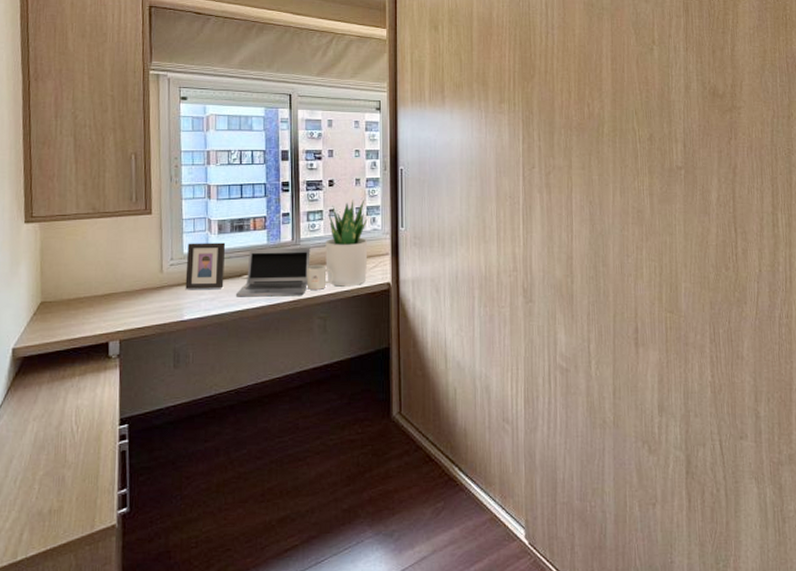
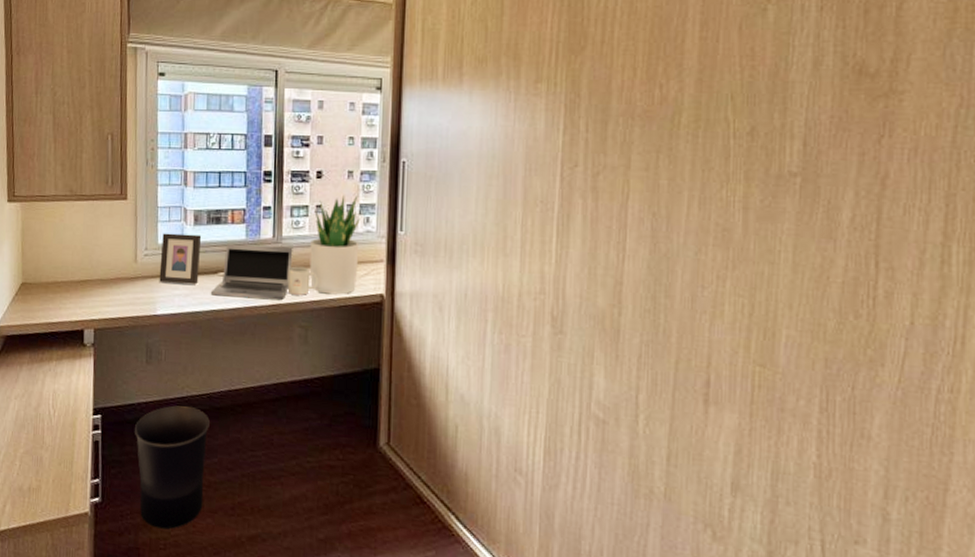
waste bin: none [164,404,238,528] -> present [135,405,210,529]

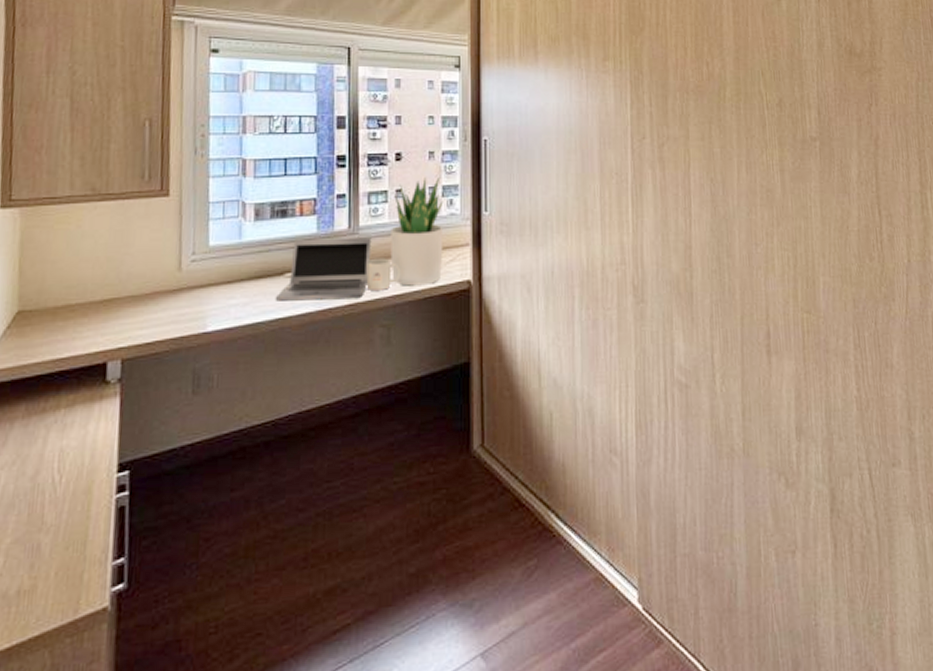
waste bin: present [135,405,210,529] -> none [176,440,275,607]
picture frame: present [159,233,202,285] -> none [210,231,264,293]

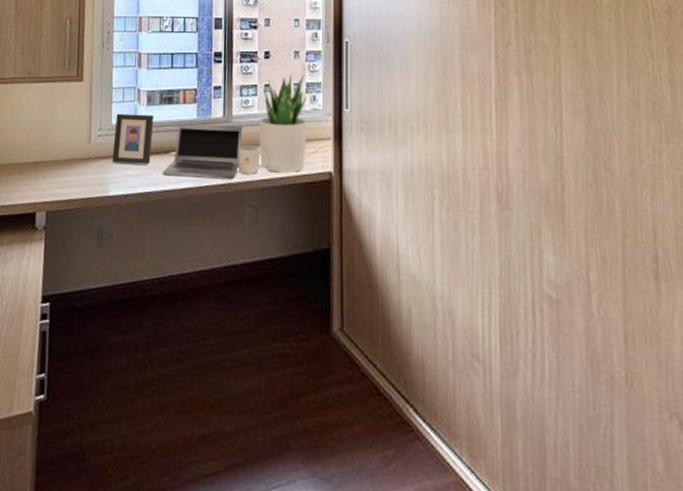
picture frame: none [210,231,264,293] -> present [112,113,155,165]

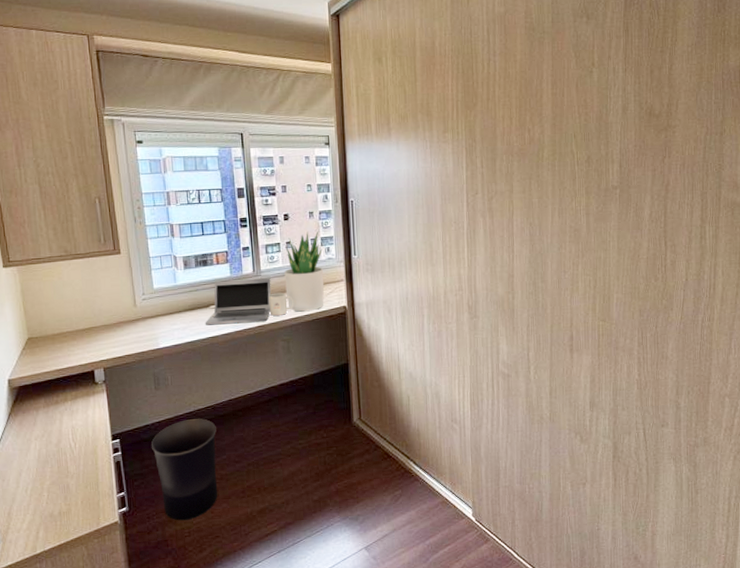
waste bin: none [84,291,160,429] -> present [152,419,218,521]
picture frame: present [112,113,155,165] -> none [157,277,194,321]

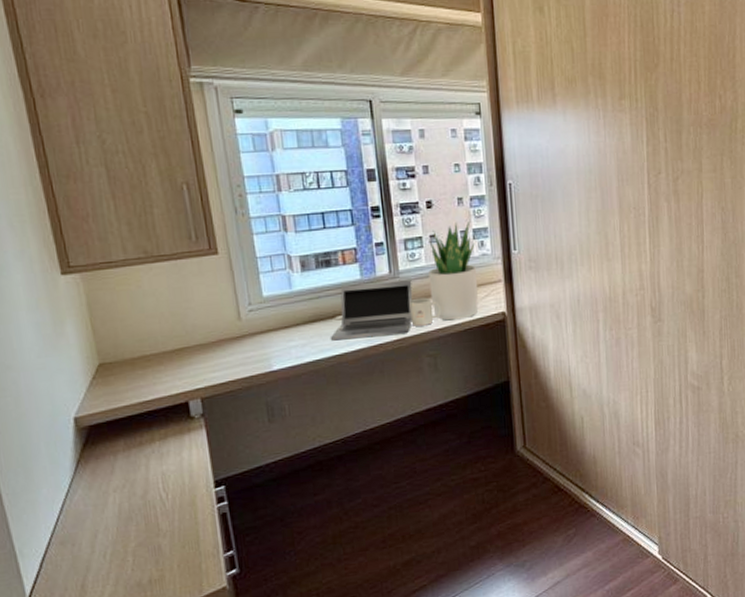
waste bin: present [152,419,218,521] -> none [266,455,353,581]

